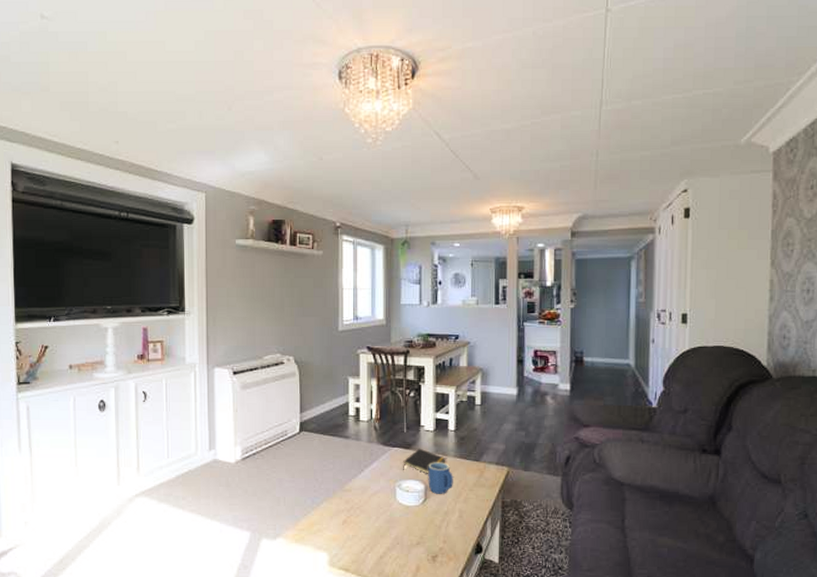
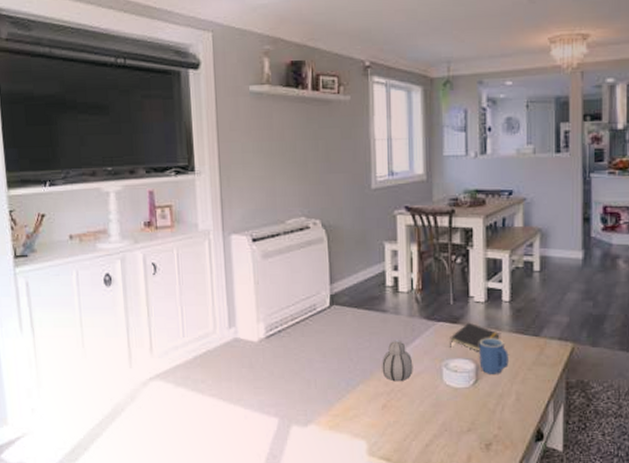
gourd: none [343,463,371,500] -> present [382,340,413,382]

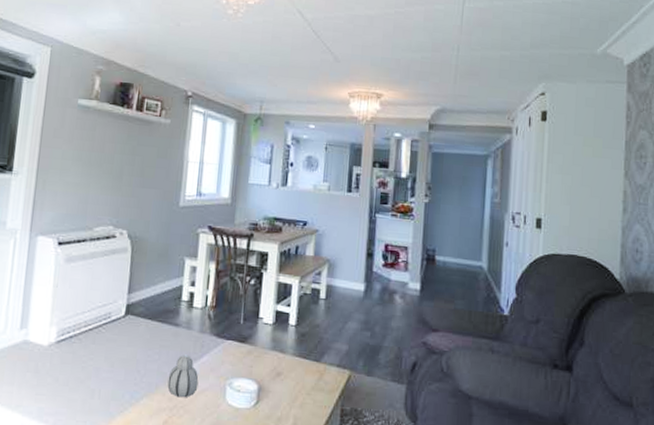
notepad: present [450,322,500,351] -> none [236,342,284,373]
mug: present [479,338,509,374] -> none [262,360,290,397]

